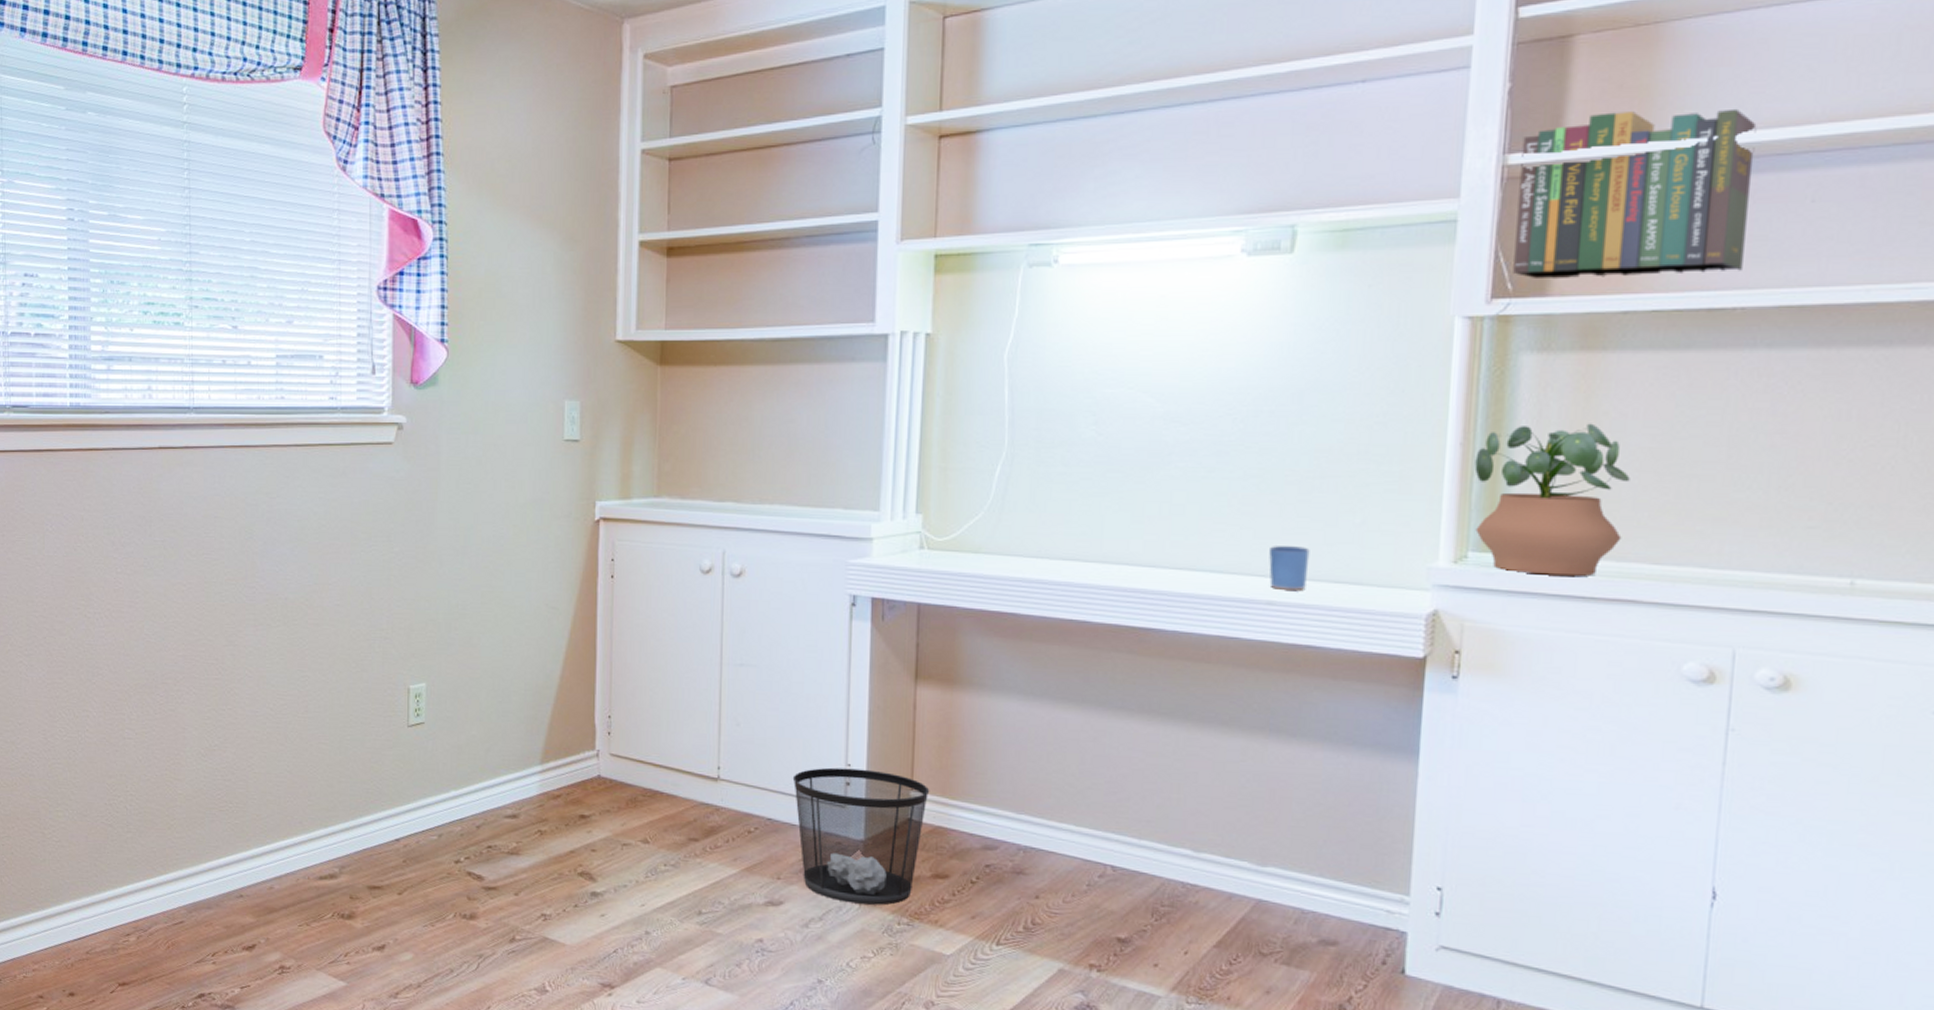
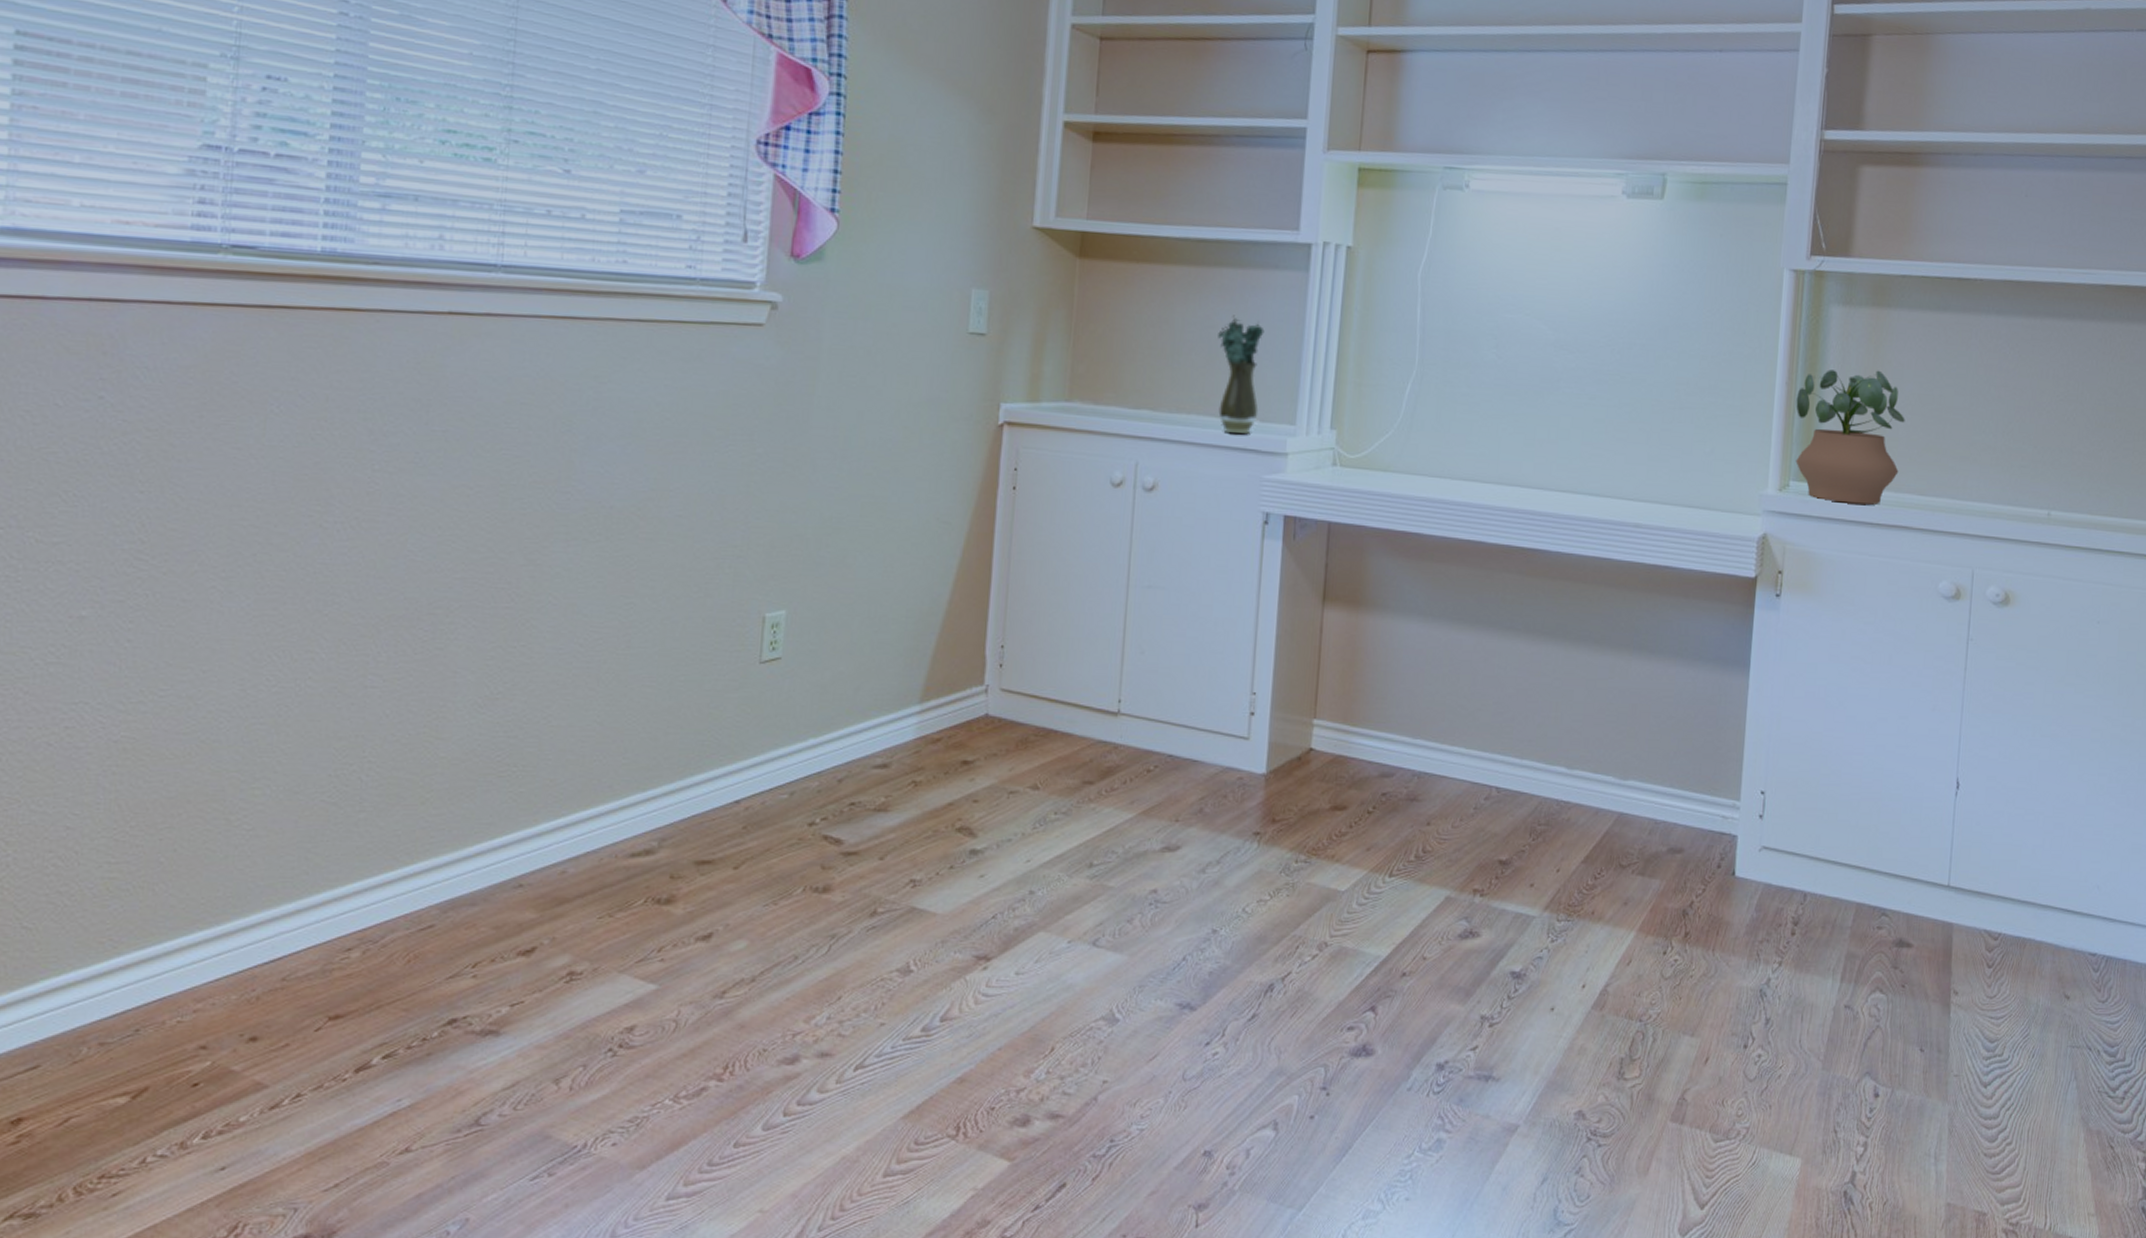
waste bin: present [792,767,930,905] -> none [1196,696,1333,843]
vase: none [797,408,844,521] -> present [1218,315,1265,434]
mug: present [1269,546,1310,590] -> none [1637,471,1670,514]
books: present [1513,108,1757,280] -> none [1826,104,1991,248]

